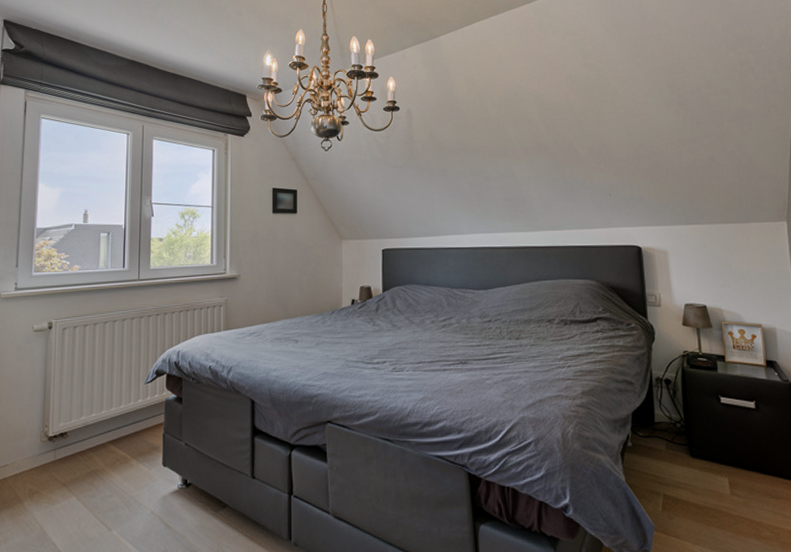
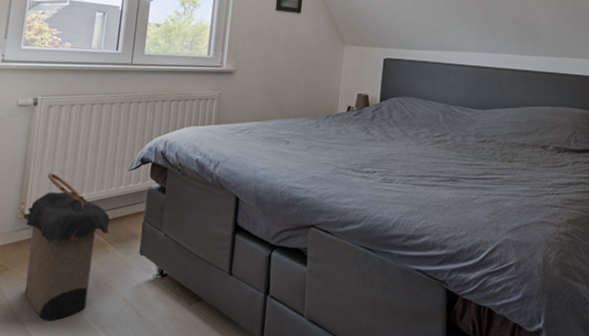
laundry hamper: none [51,394,132,540] -> present [24,173,110,321]

